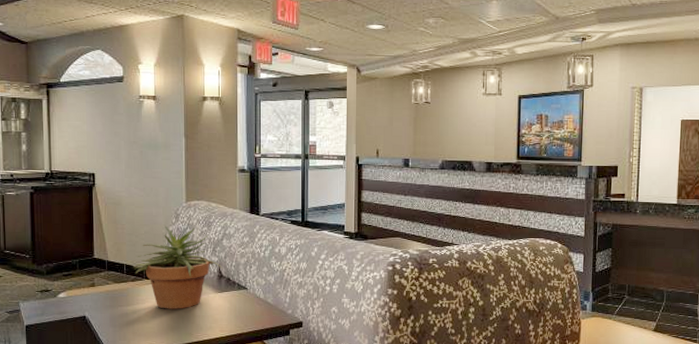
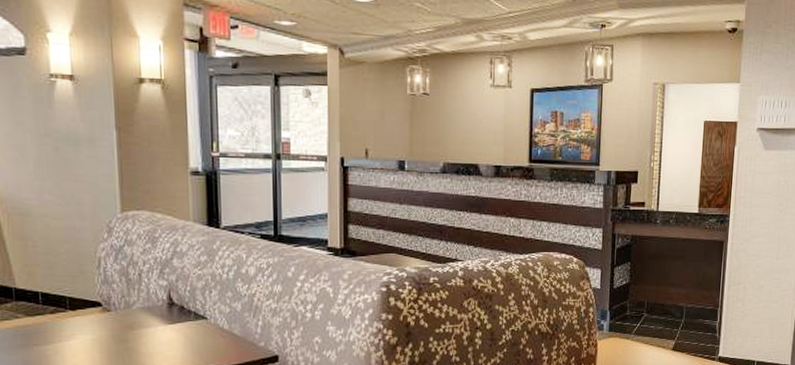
potted plant: present [133,226,223,309] -> none [52,242,174,347]

